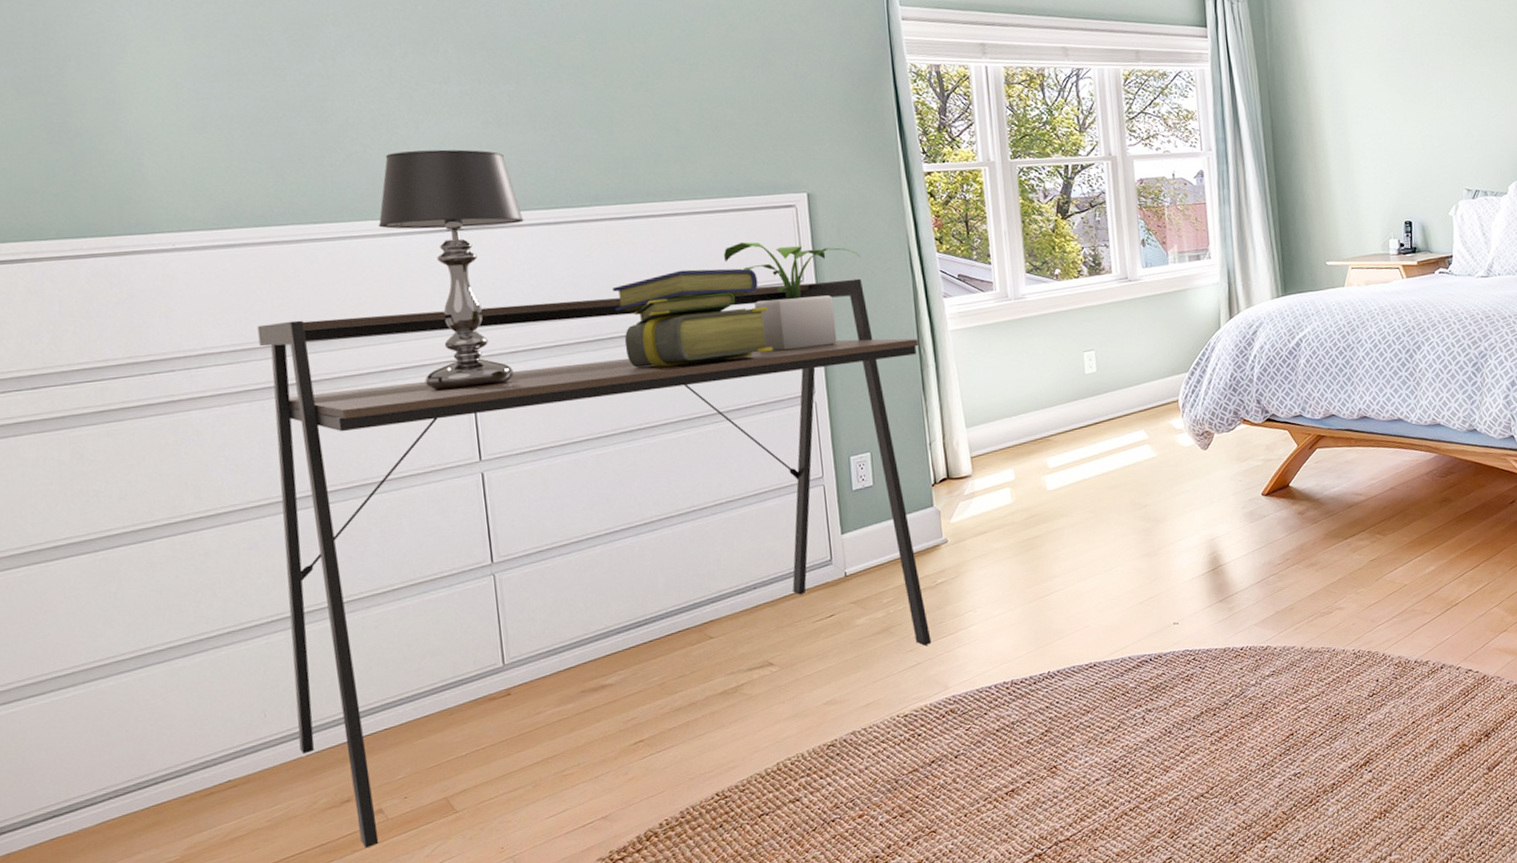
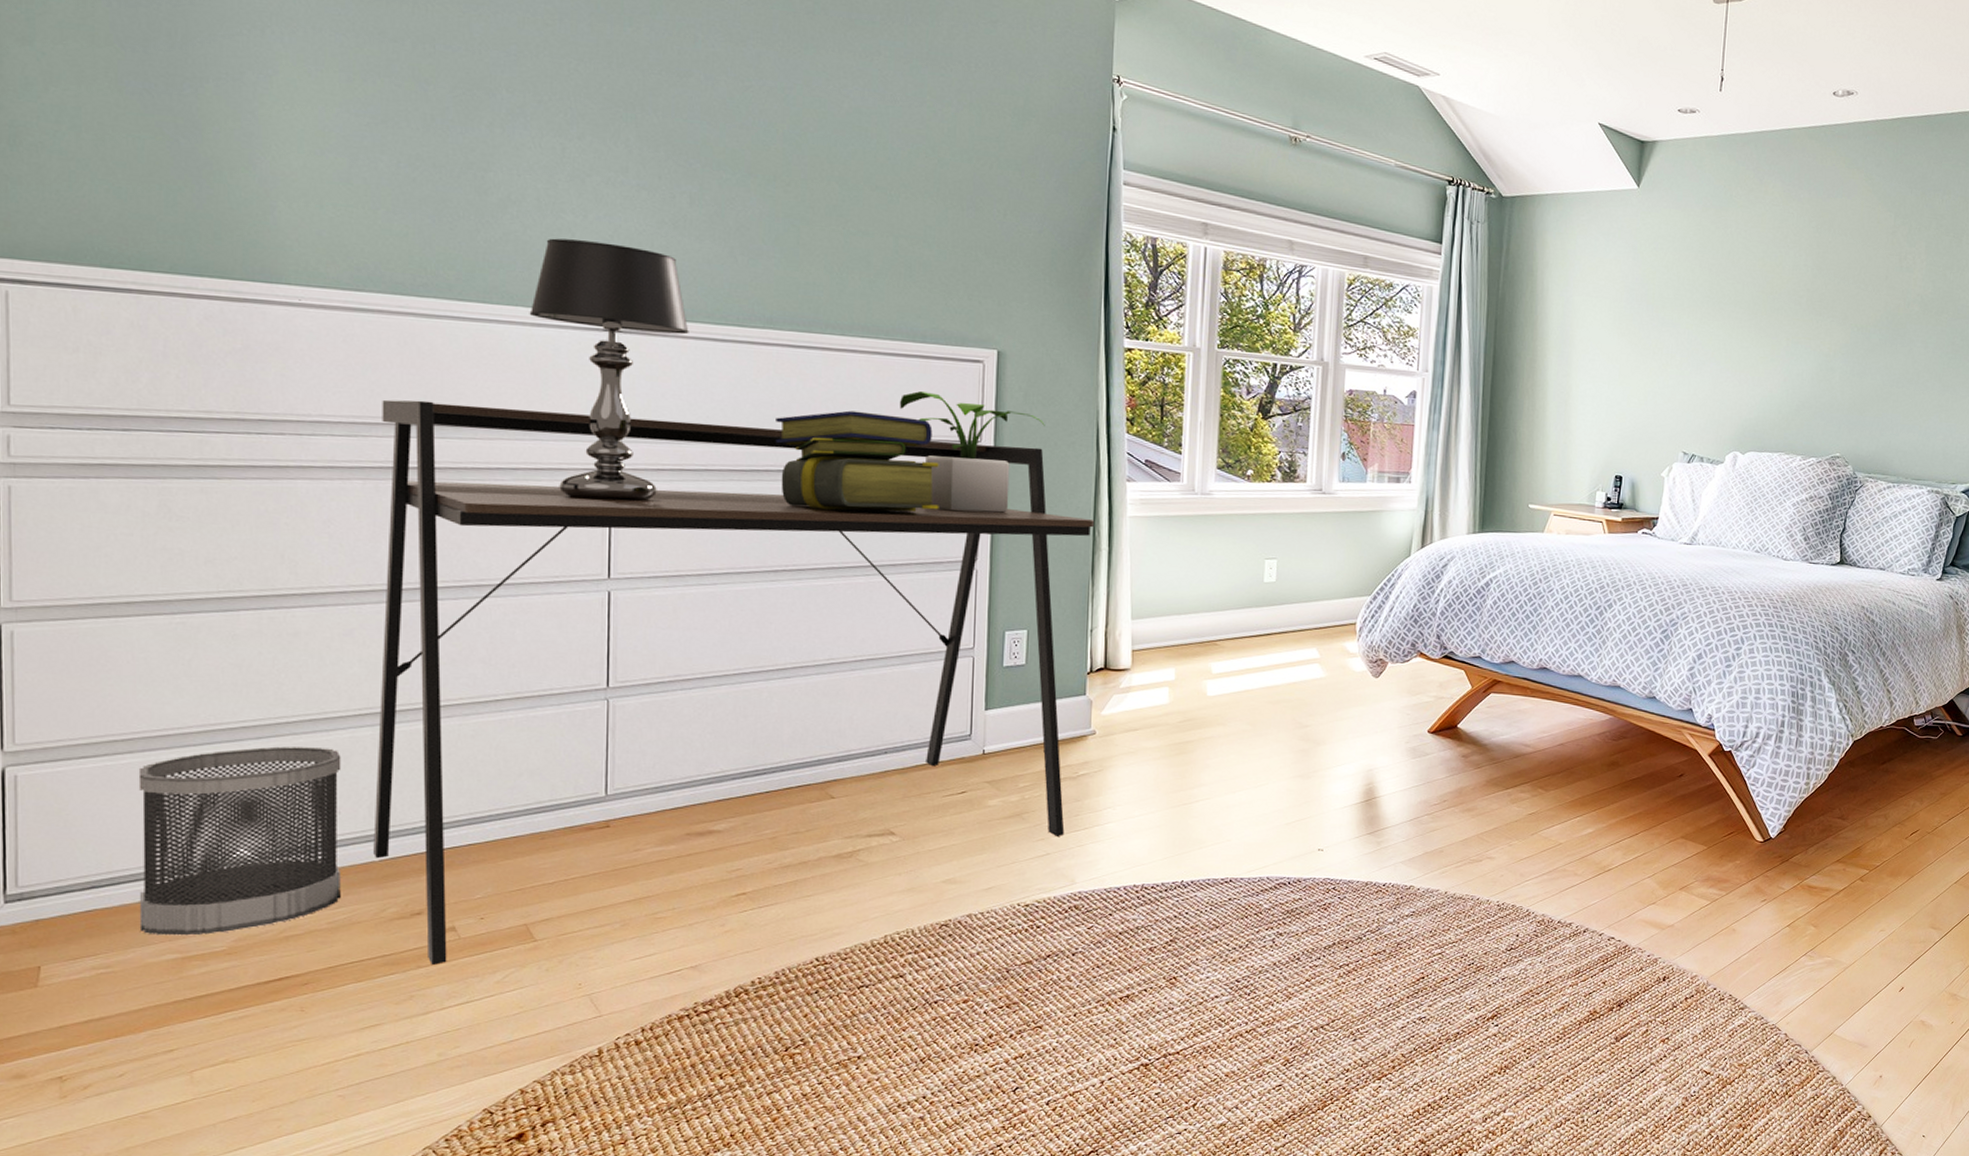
wastebasket: none [81,656,276,854] -> present [138,746,342,936]

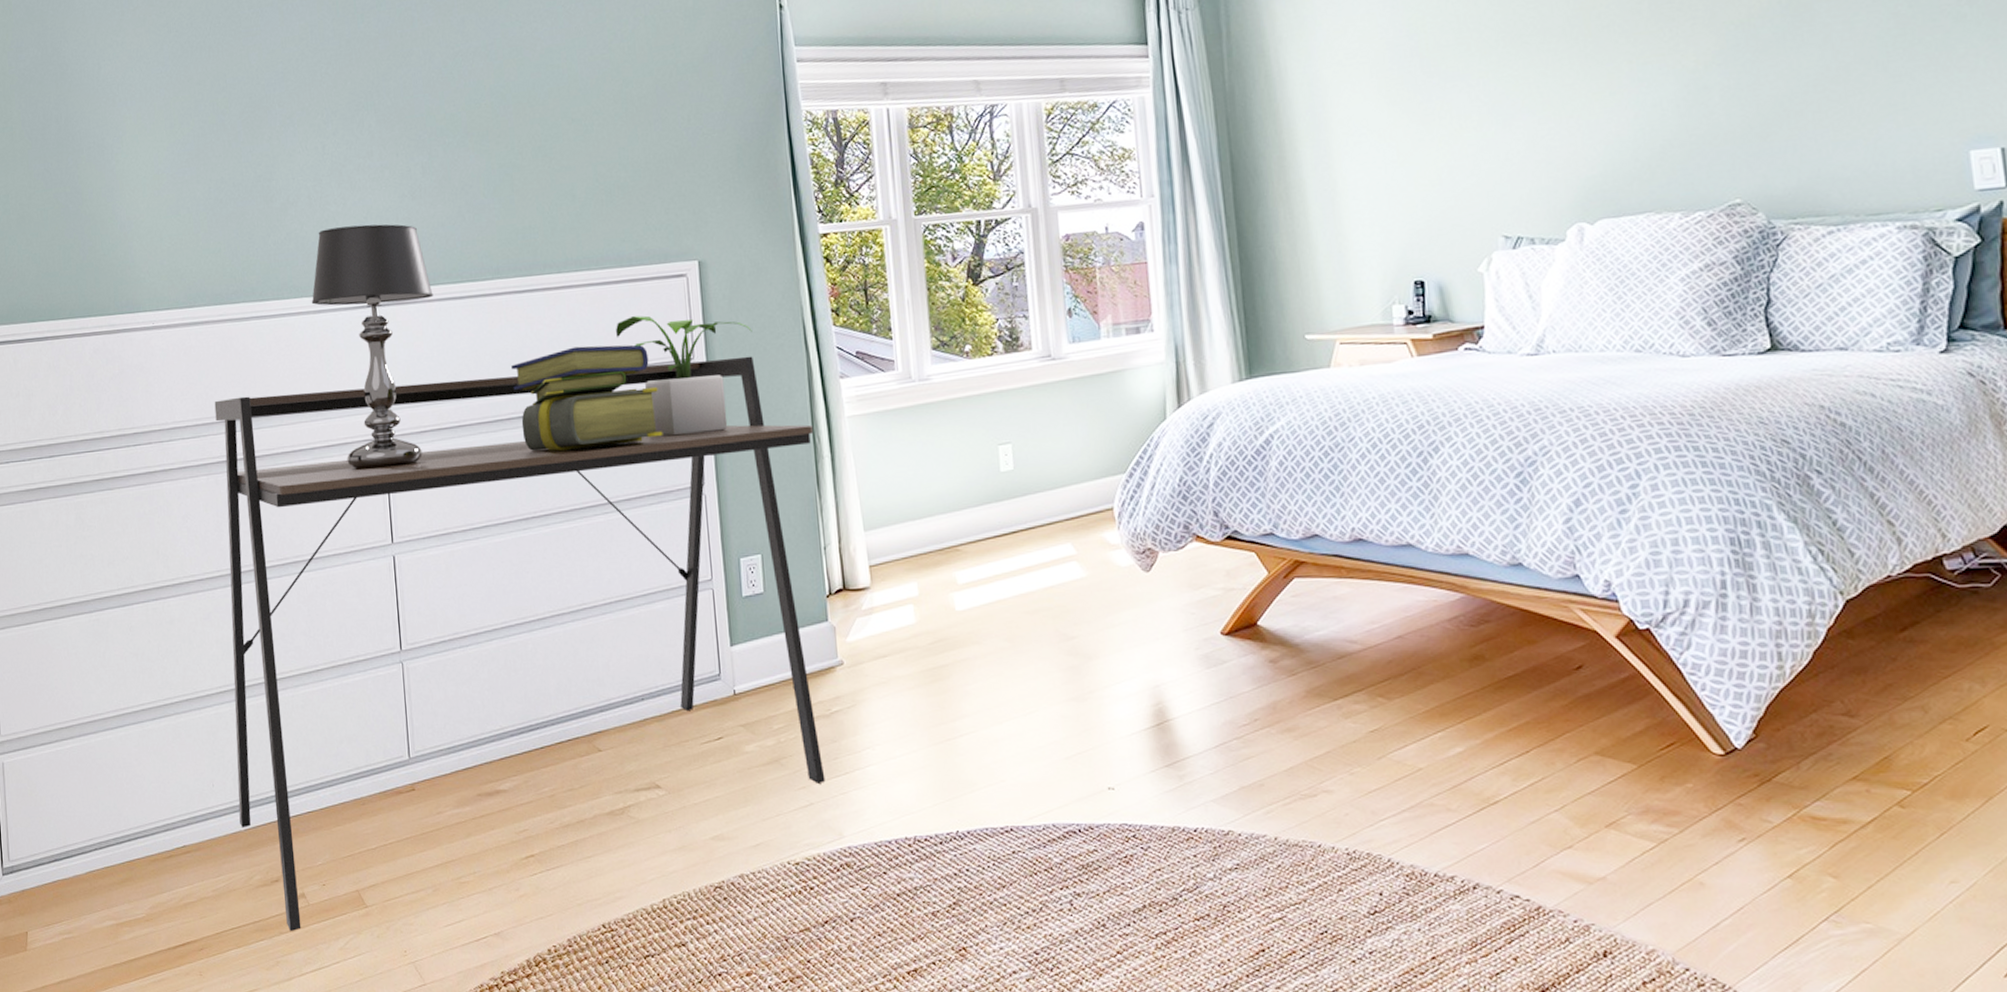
wastebasket: present [138,746,342,936] -> none [77,725,220,904]

